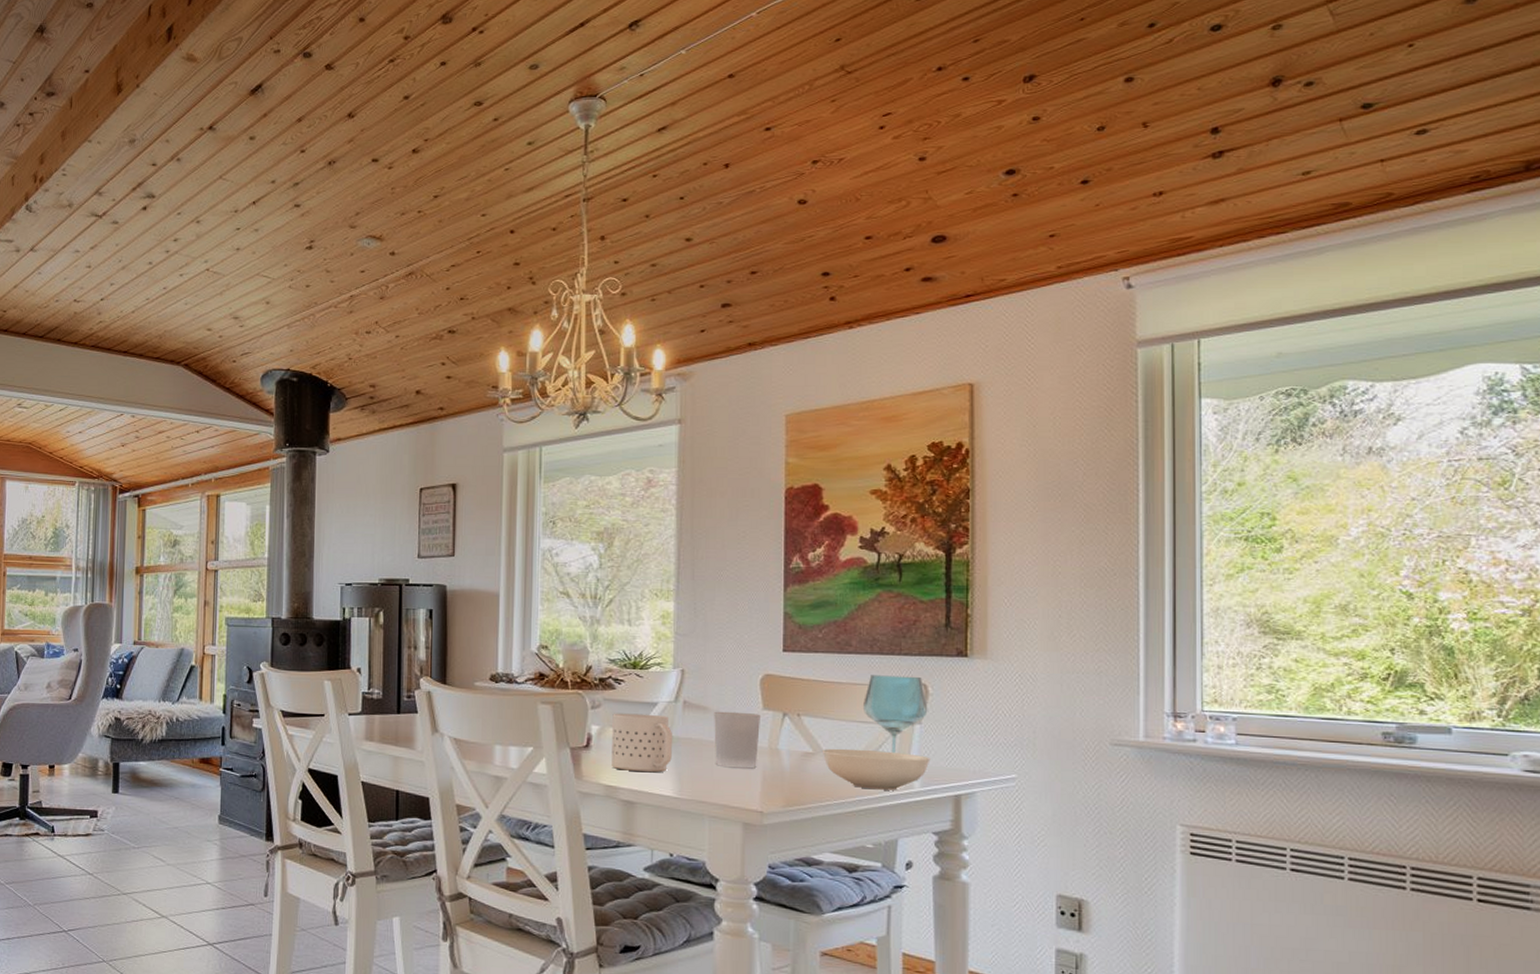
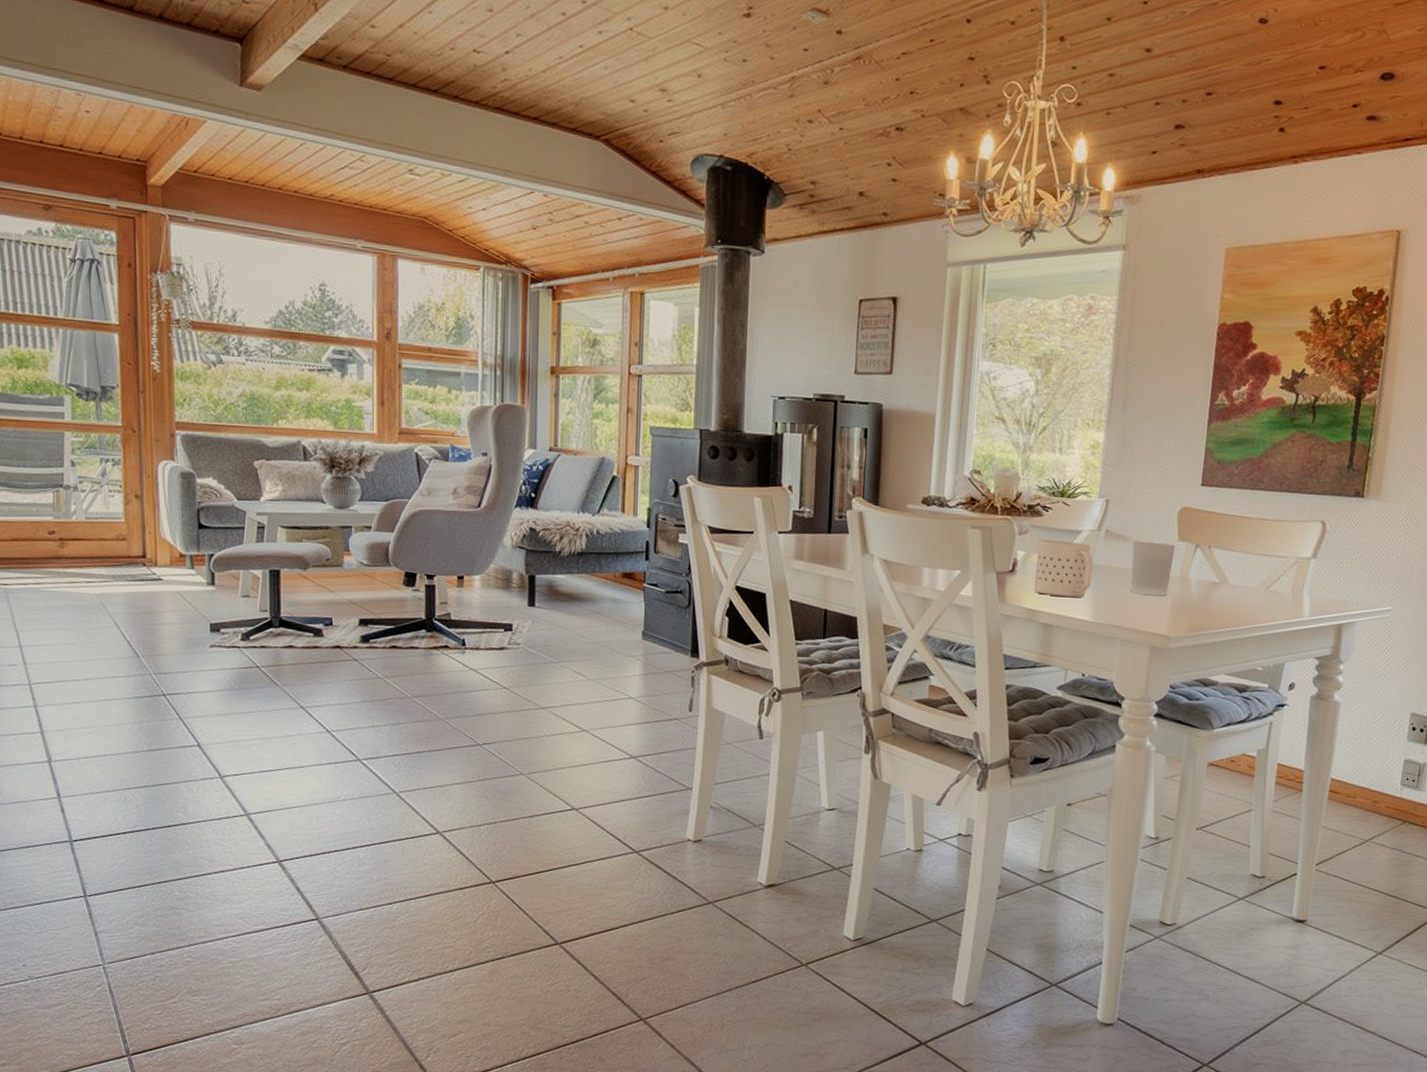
bowl: present [822,748,931,790] -> none [1227,579,1321,619]
wine glass: present [862,675,928,782] -> none [1267,511,1324,612]

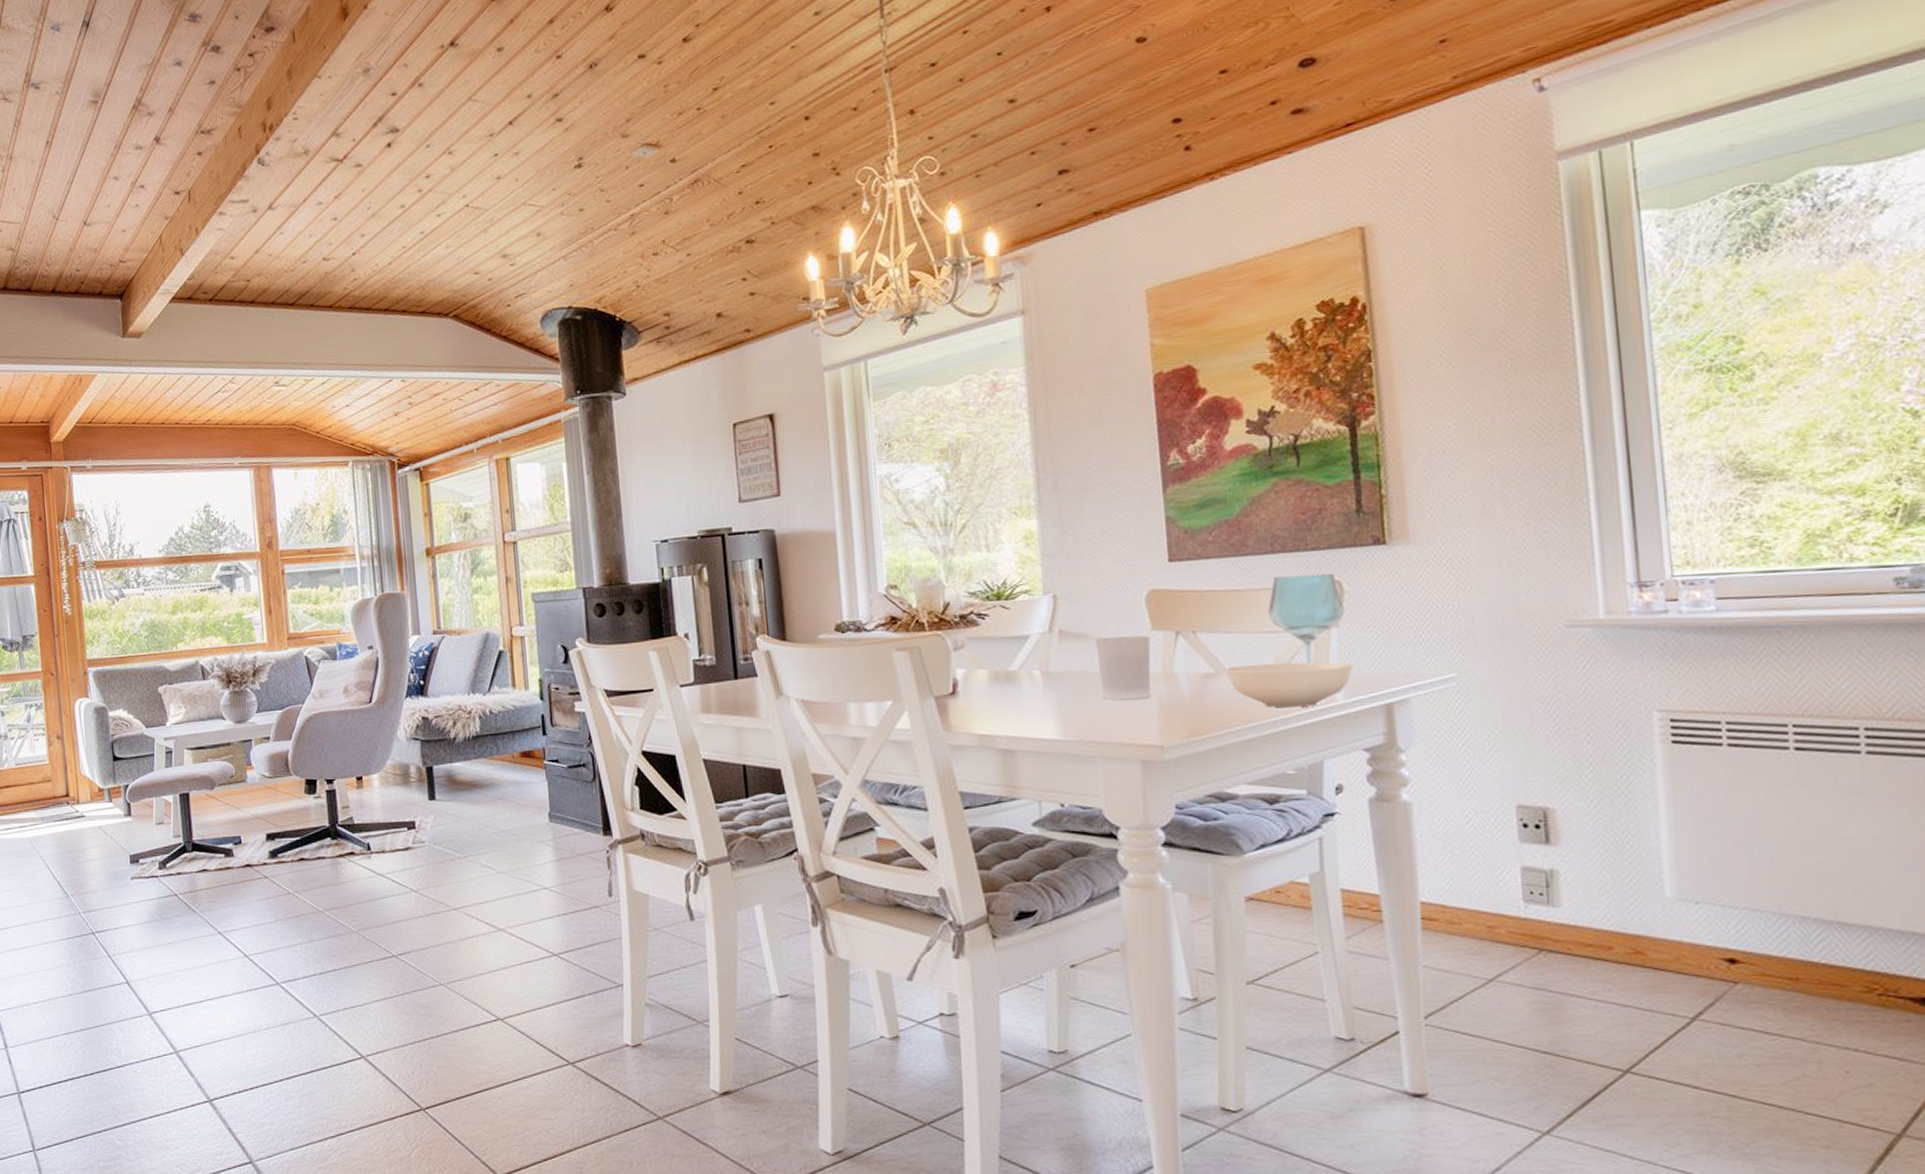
mug: present [1034,539,1094,598] -> none [979,649,1052,716]
bowl: none [1227,579,1321,619] -> present [1225,662,1353,708]
wine glass: none [1267,511,1324,612] -> present [1267,573,1345,694]

